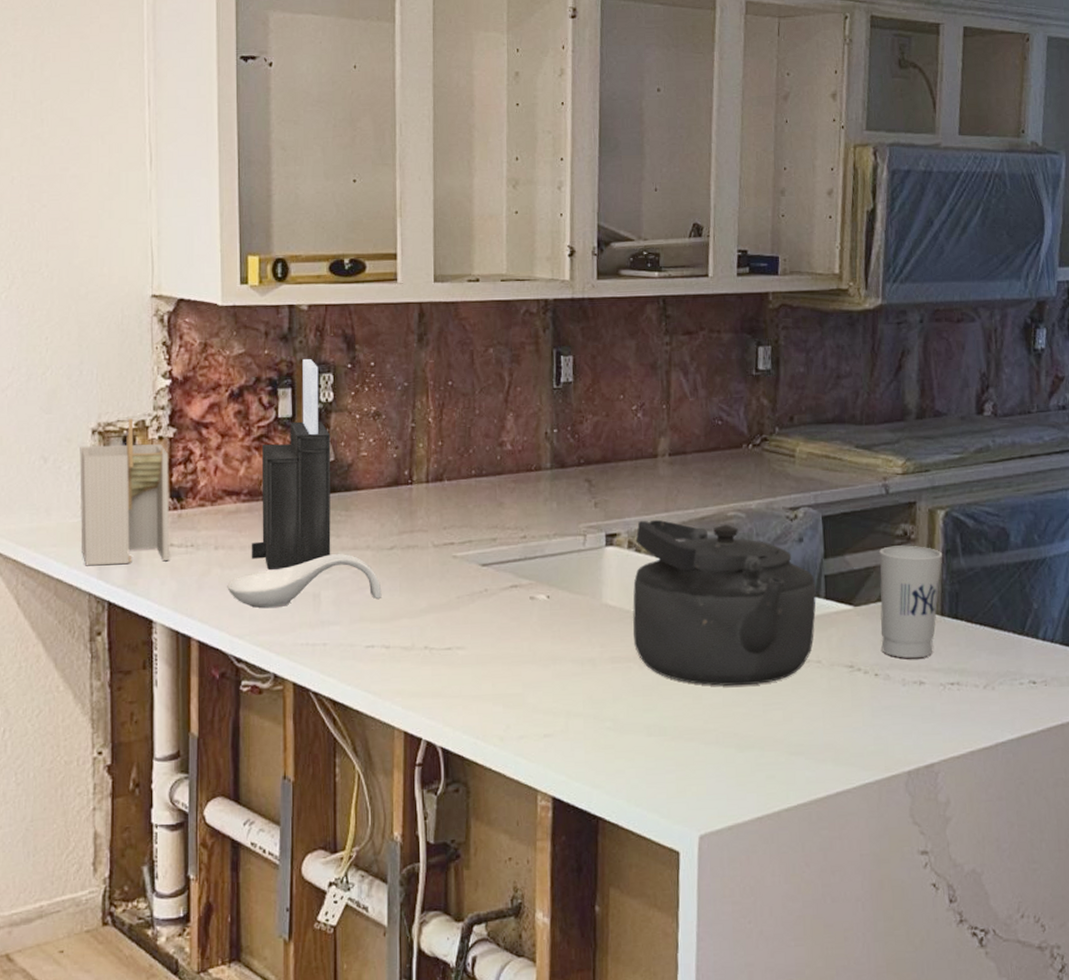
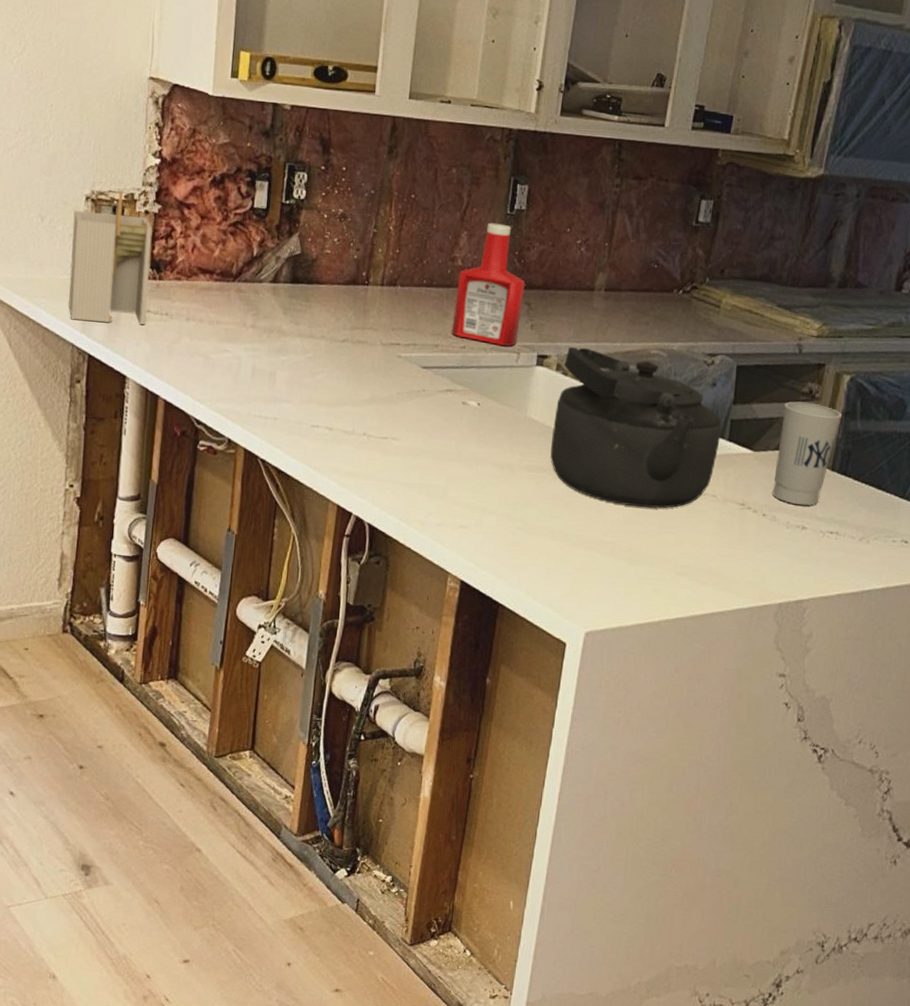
spoon rest: present [227,554,382,609] -> none [194,339,331,386]
knife block: present [251,359,331,570] -> none [218,156,300,347]
ketchup bottle: none [508,399,583,530] -> present [451,222,525,346]

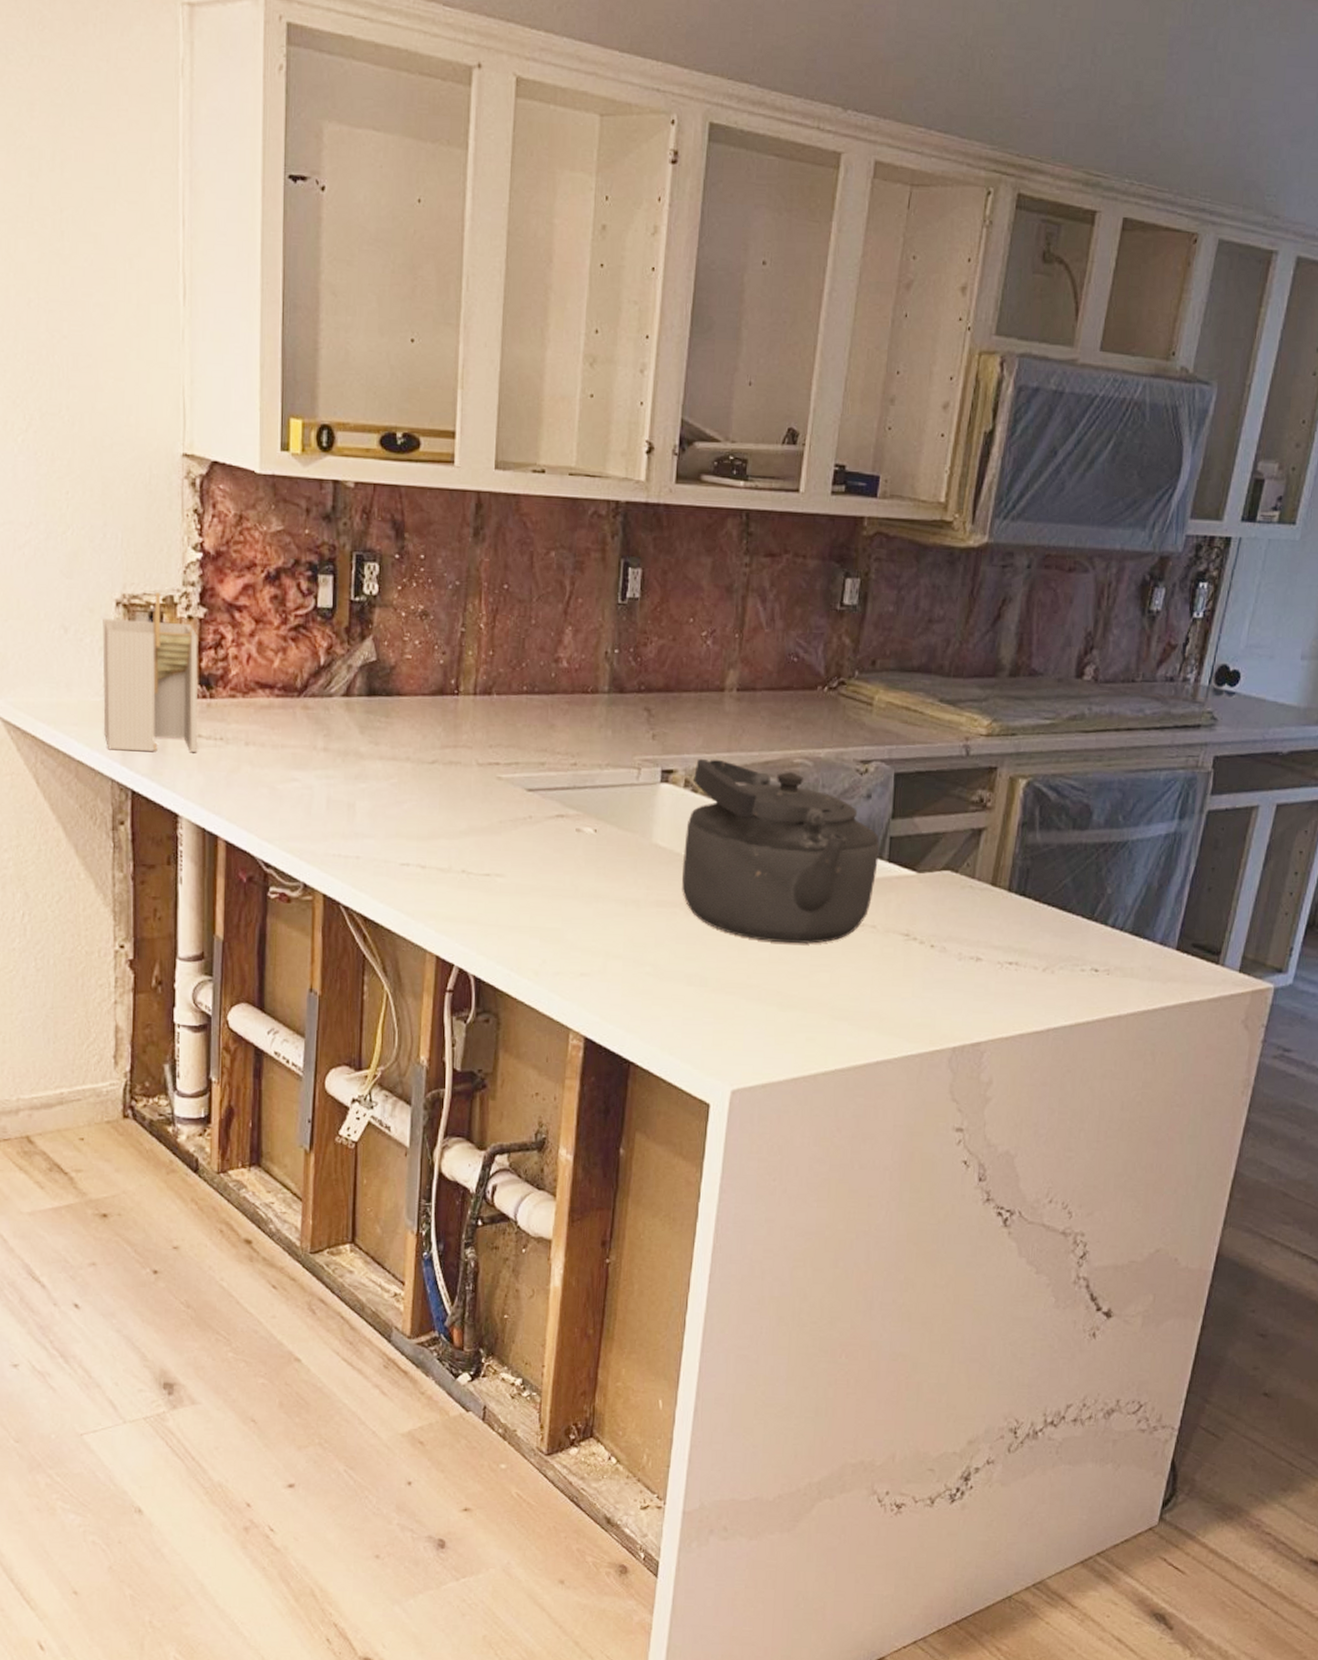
ketchup bottle: present [451,222,525,346] -> none [559,615,643,761]
cup: present [772,401,842,506] -> none [941,812,1019,934]

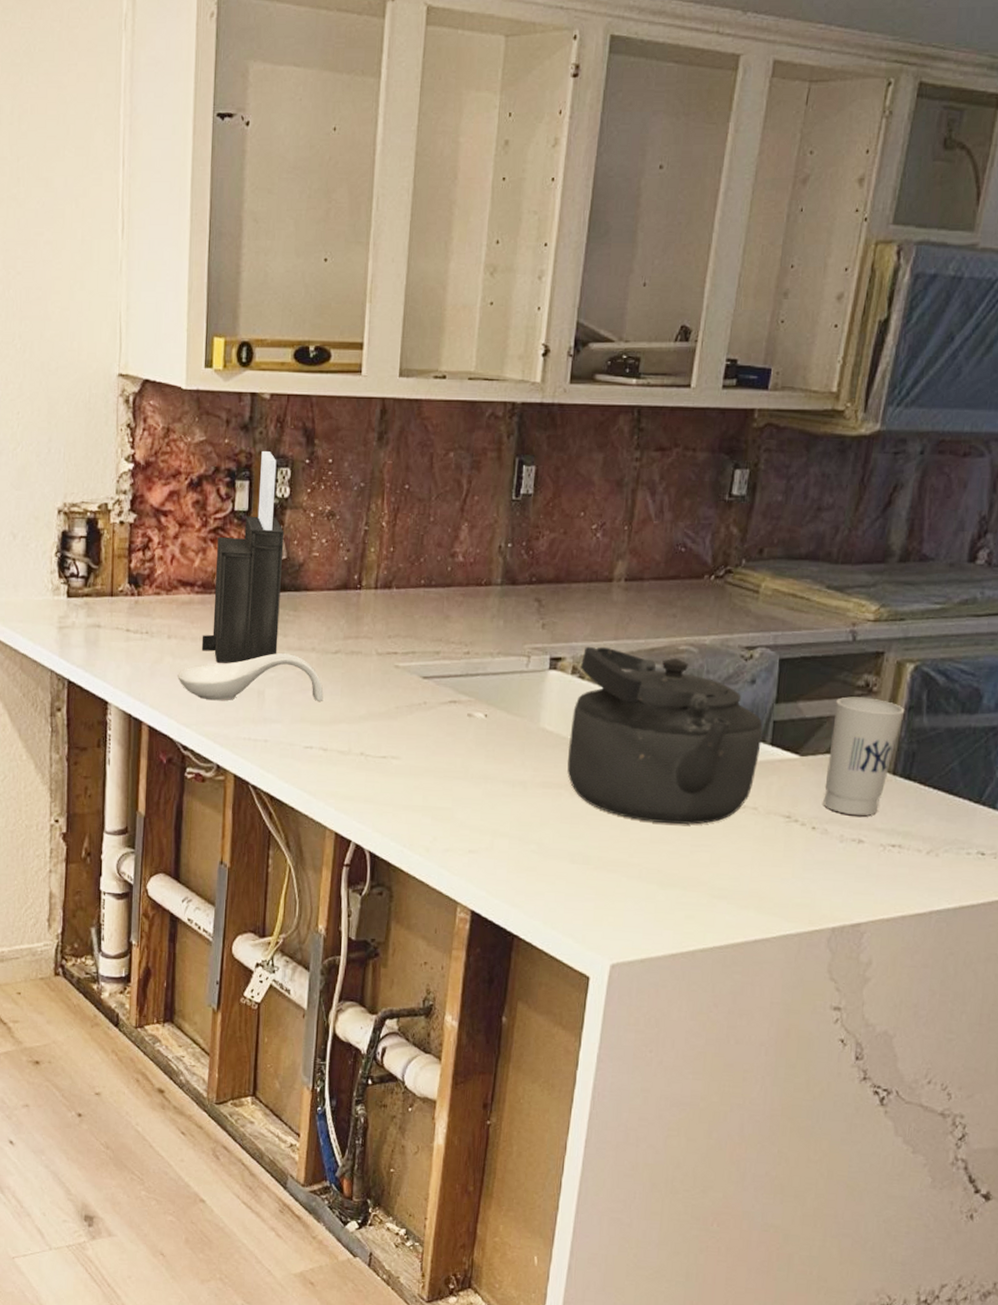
utensil holder: present [102,592,198,752] -> none [45,501,129,645]
spoon rest: none [257,762,420,816] -> present [177,653,324,702]
knife block: none [283,544,373,774] -> present [201,451,285,664]
cup: none [941,812,1019,934] -> present [823,696,905,816]

